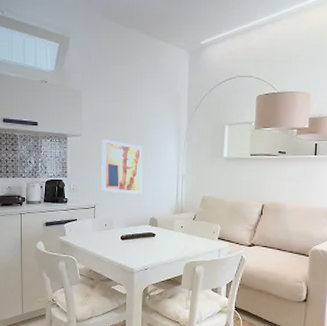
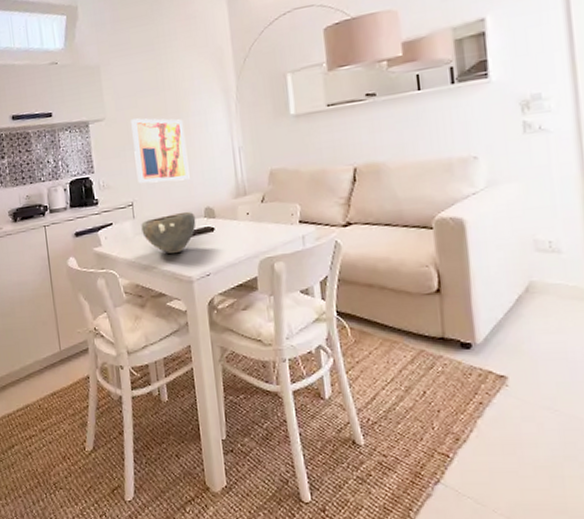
bowl: none [99,218,142,250] -> present [141,211,196,254]

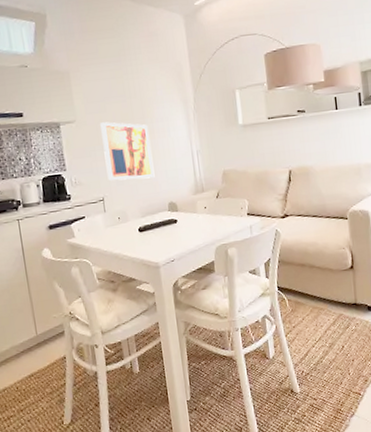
bowl: present [141,211,196,254] -> none [112,205,162,244]

